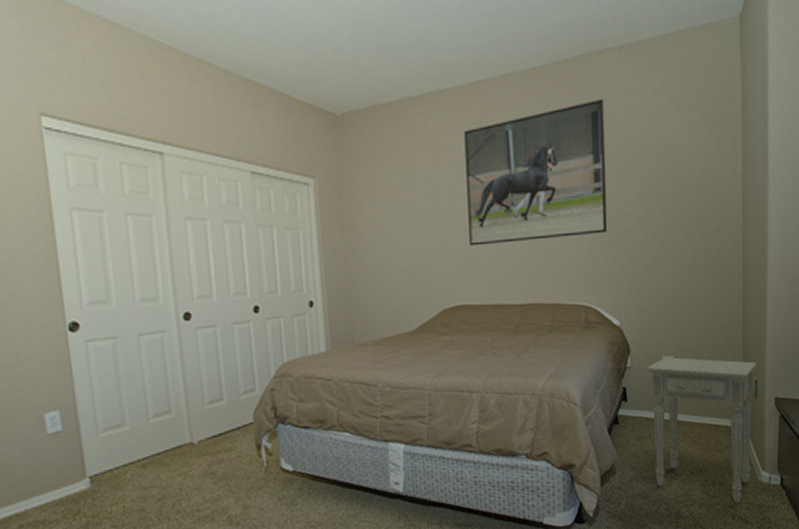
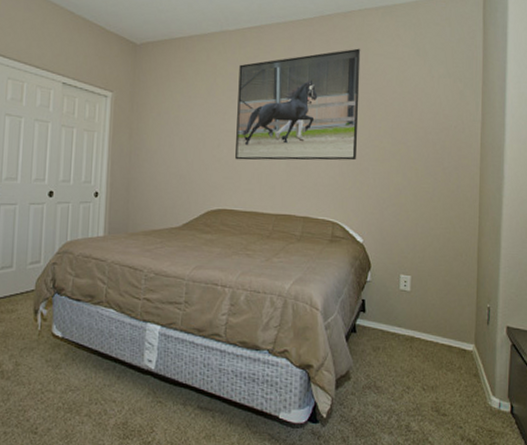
nightstand: present [645,356,757,503] -> none [384,276,491,425]

